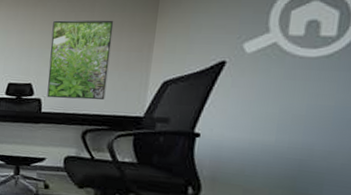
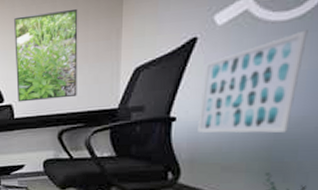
wall art: none [221,68,336,164] -> present [198,30,308,133]

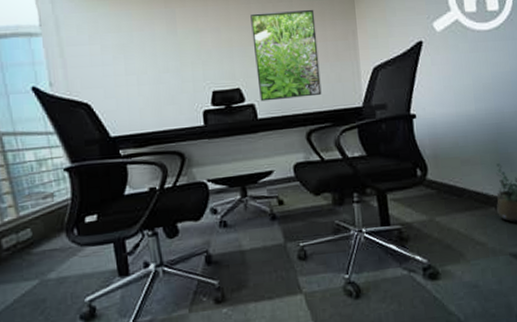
wall art: present [198,30,308,133] -> none [432,38,506,129]

